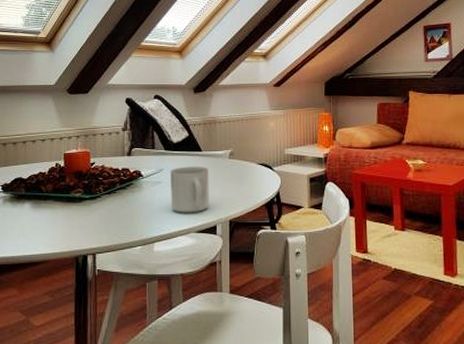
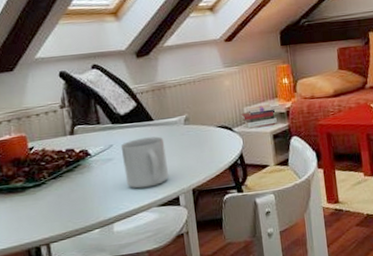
books: none [281,149,315,170] -> present [241,104,277,129]

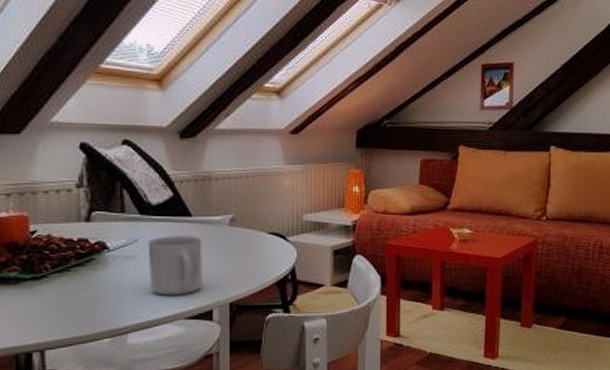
books: present [241,104,277,129] -> none [298,214,340,240]

